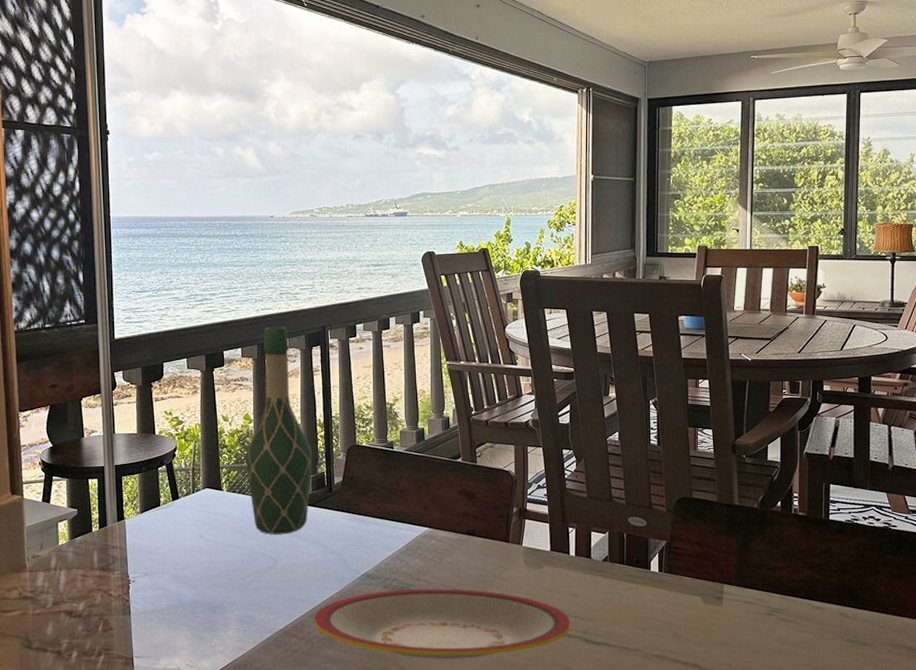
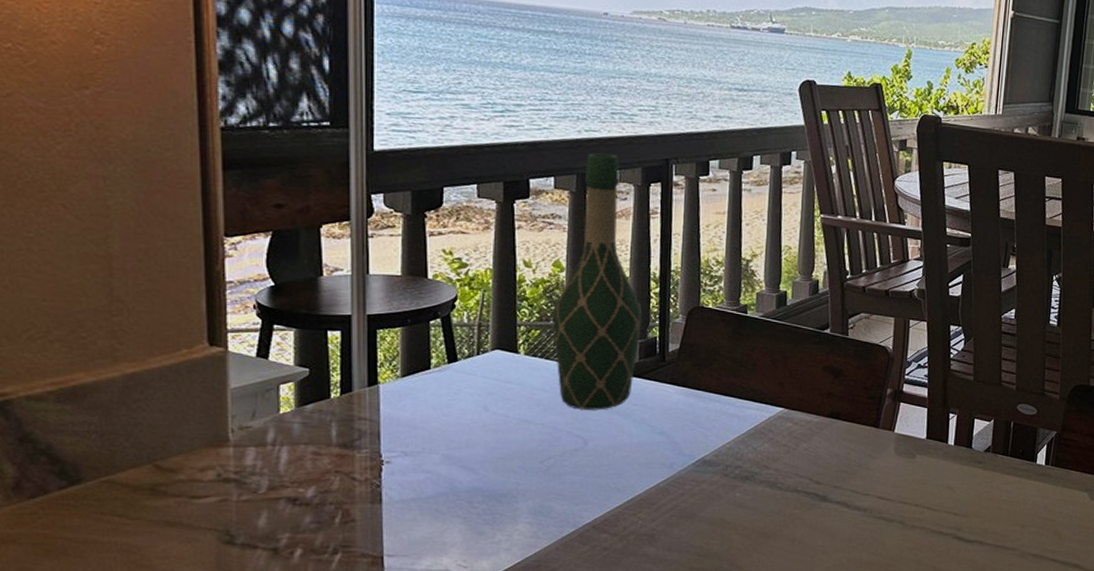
plate: present [313,589,571,659] -> none [631,478,943,558]

